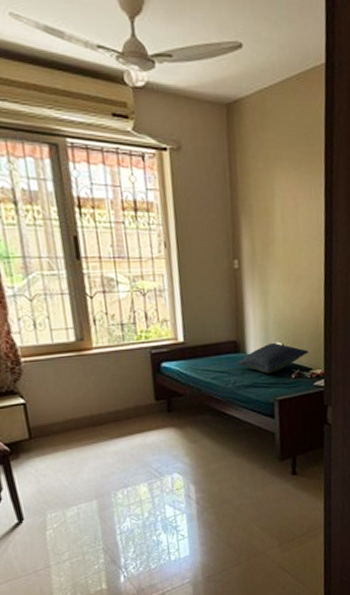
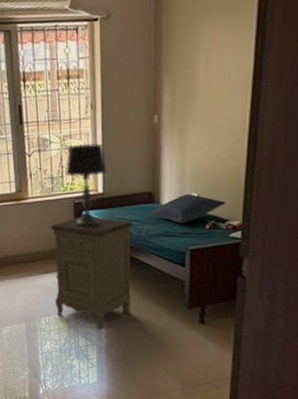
nightstand: none [124,368,222,495] -> present [51,216,134,330]
table lamp: none [137,286,187,381] -> present [65,143,107,228]

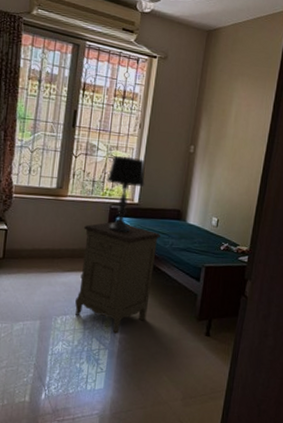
pillow: present [150,193,226,224] -> none [176,216,239,243]

